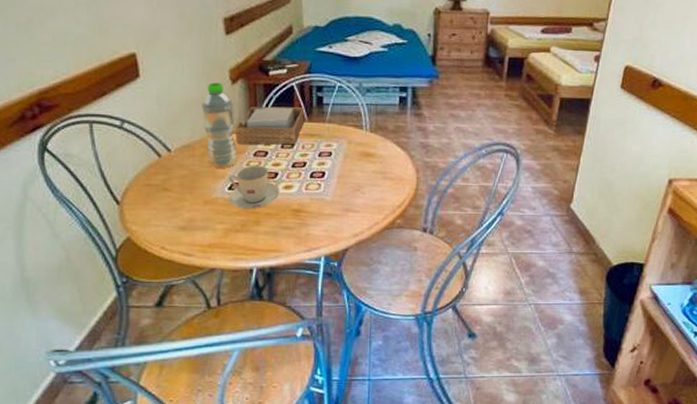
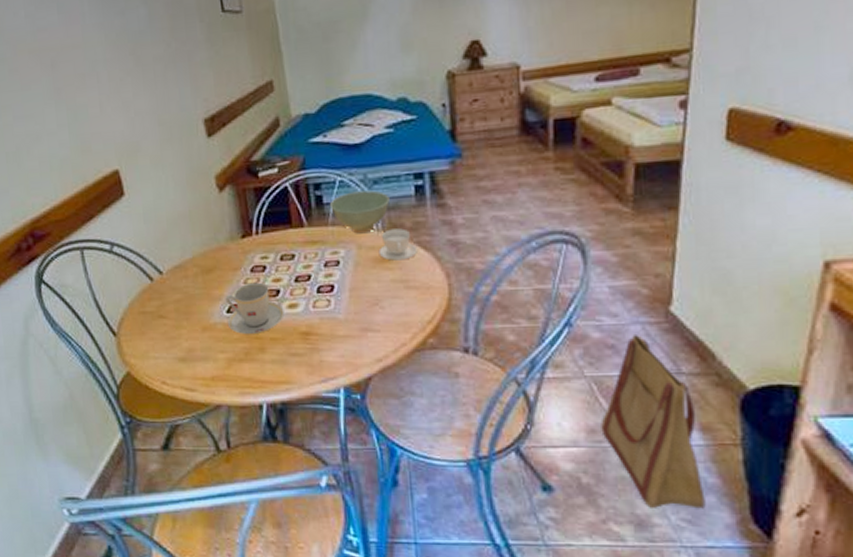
water bottle: present [201,82,238,168] -> none [189,192,234,289]
napkin holder: present [235,106,305,145] -> none [228,211,304,260]
bowl: none [328,96,378,132] -> present [329,190,390,234]
teacup: none [365,130,397,156] -> present [378,228,419,261]
shopping bag: none [514,222,578,348] -> present [601,333,706,509]

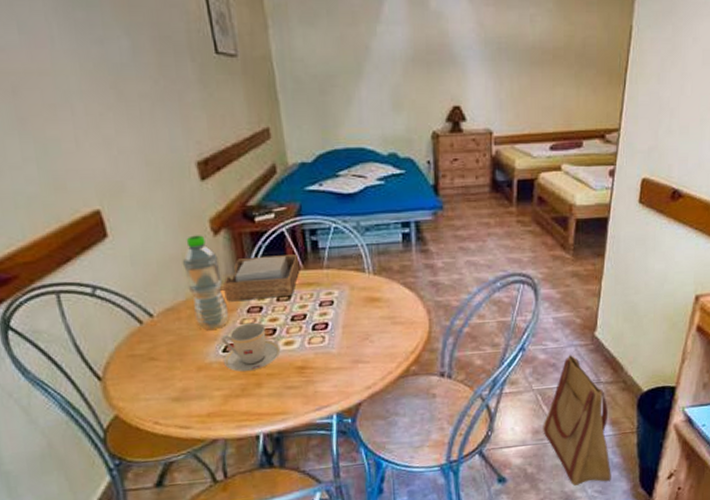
water bottle: none [189,192,234,289] -> present [182,235,230,330]
napkin holder: none [228,211,304,260] -> present [223,254,300,302]
bowl: present [329,190,390,234] -> none [324,237,380,276]
teacup: present [378,228,419,261] -> none [369,271,405,300]

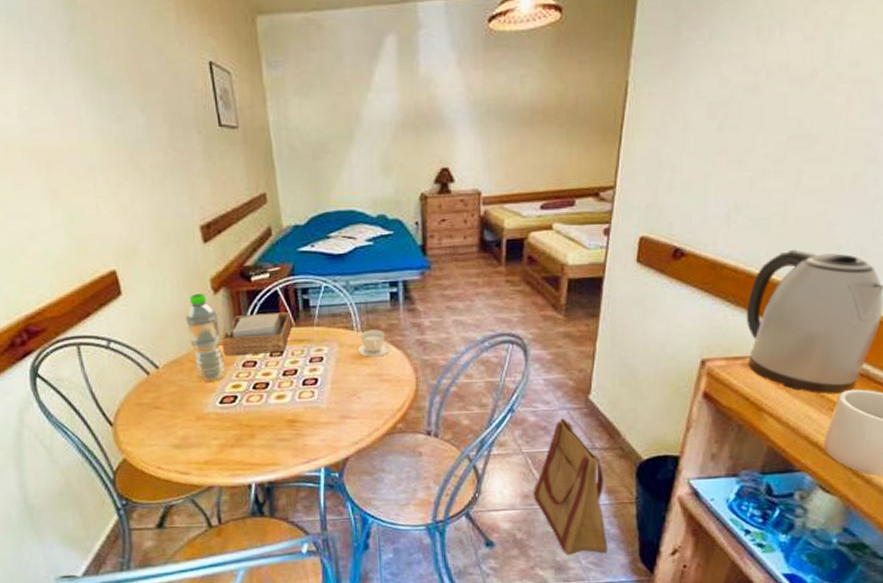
teacup: present [221,322,281,372] -> none [218,376,273,423]
teacup: none [369,271,405,300] -> present [357,329,392,357]

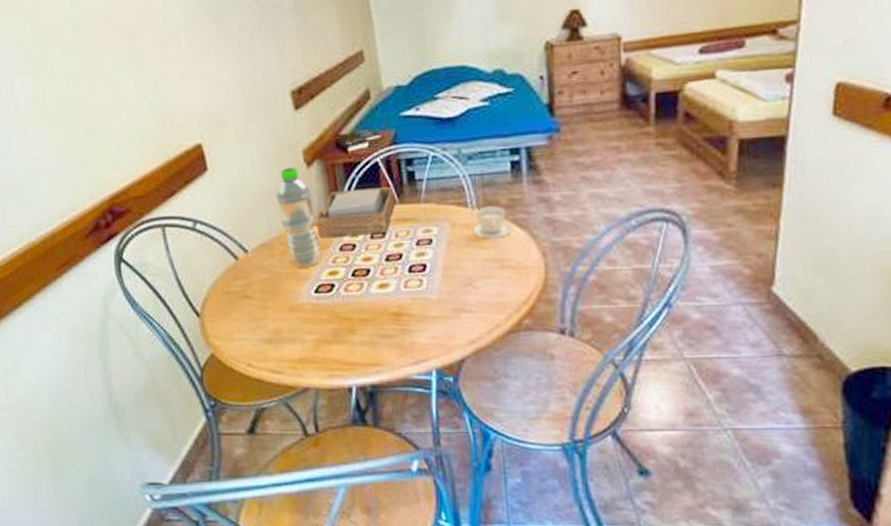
shopping bag: present [533,417,608,555] -> none [699,314,805,493]

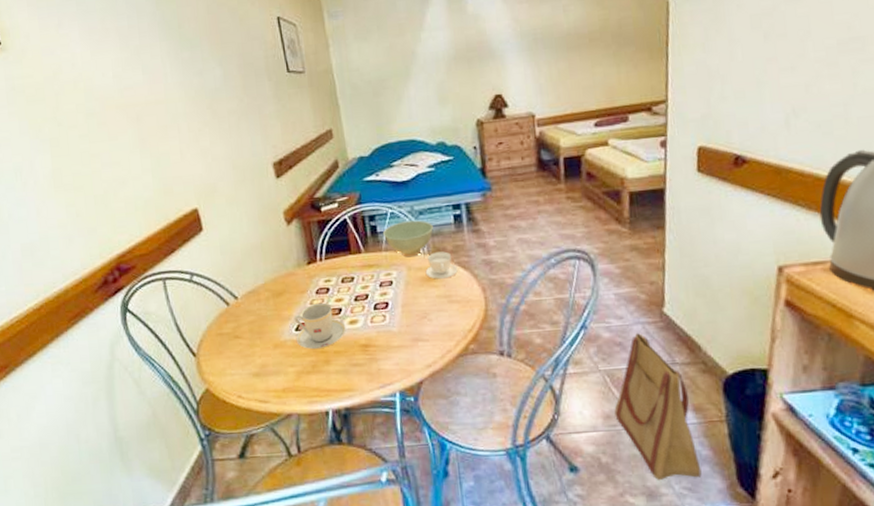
water bottle: present [275,167,322,268] -> none [261,225,301,310]
teacup: none [313,261,375,316] -> present [294,302,346,350]
napkin holder: present [316,187,396,238] -> none [295,239,362,284]
bowl: none [421,166,485,212] -> present [382,220,433,258]
shopping bag: none [699,314,805,493] -> present [614,332,702,480]

